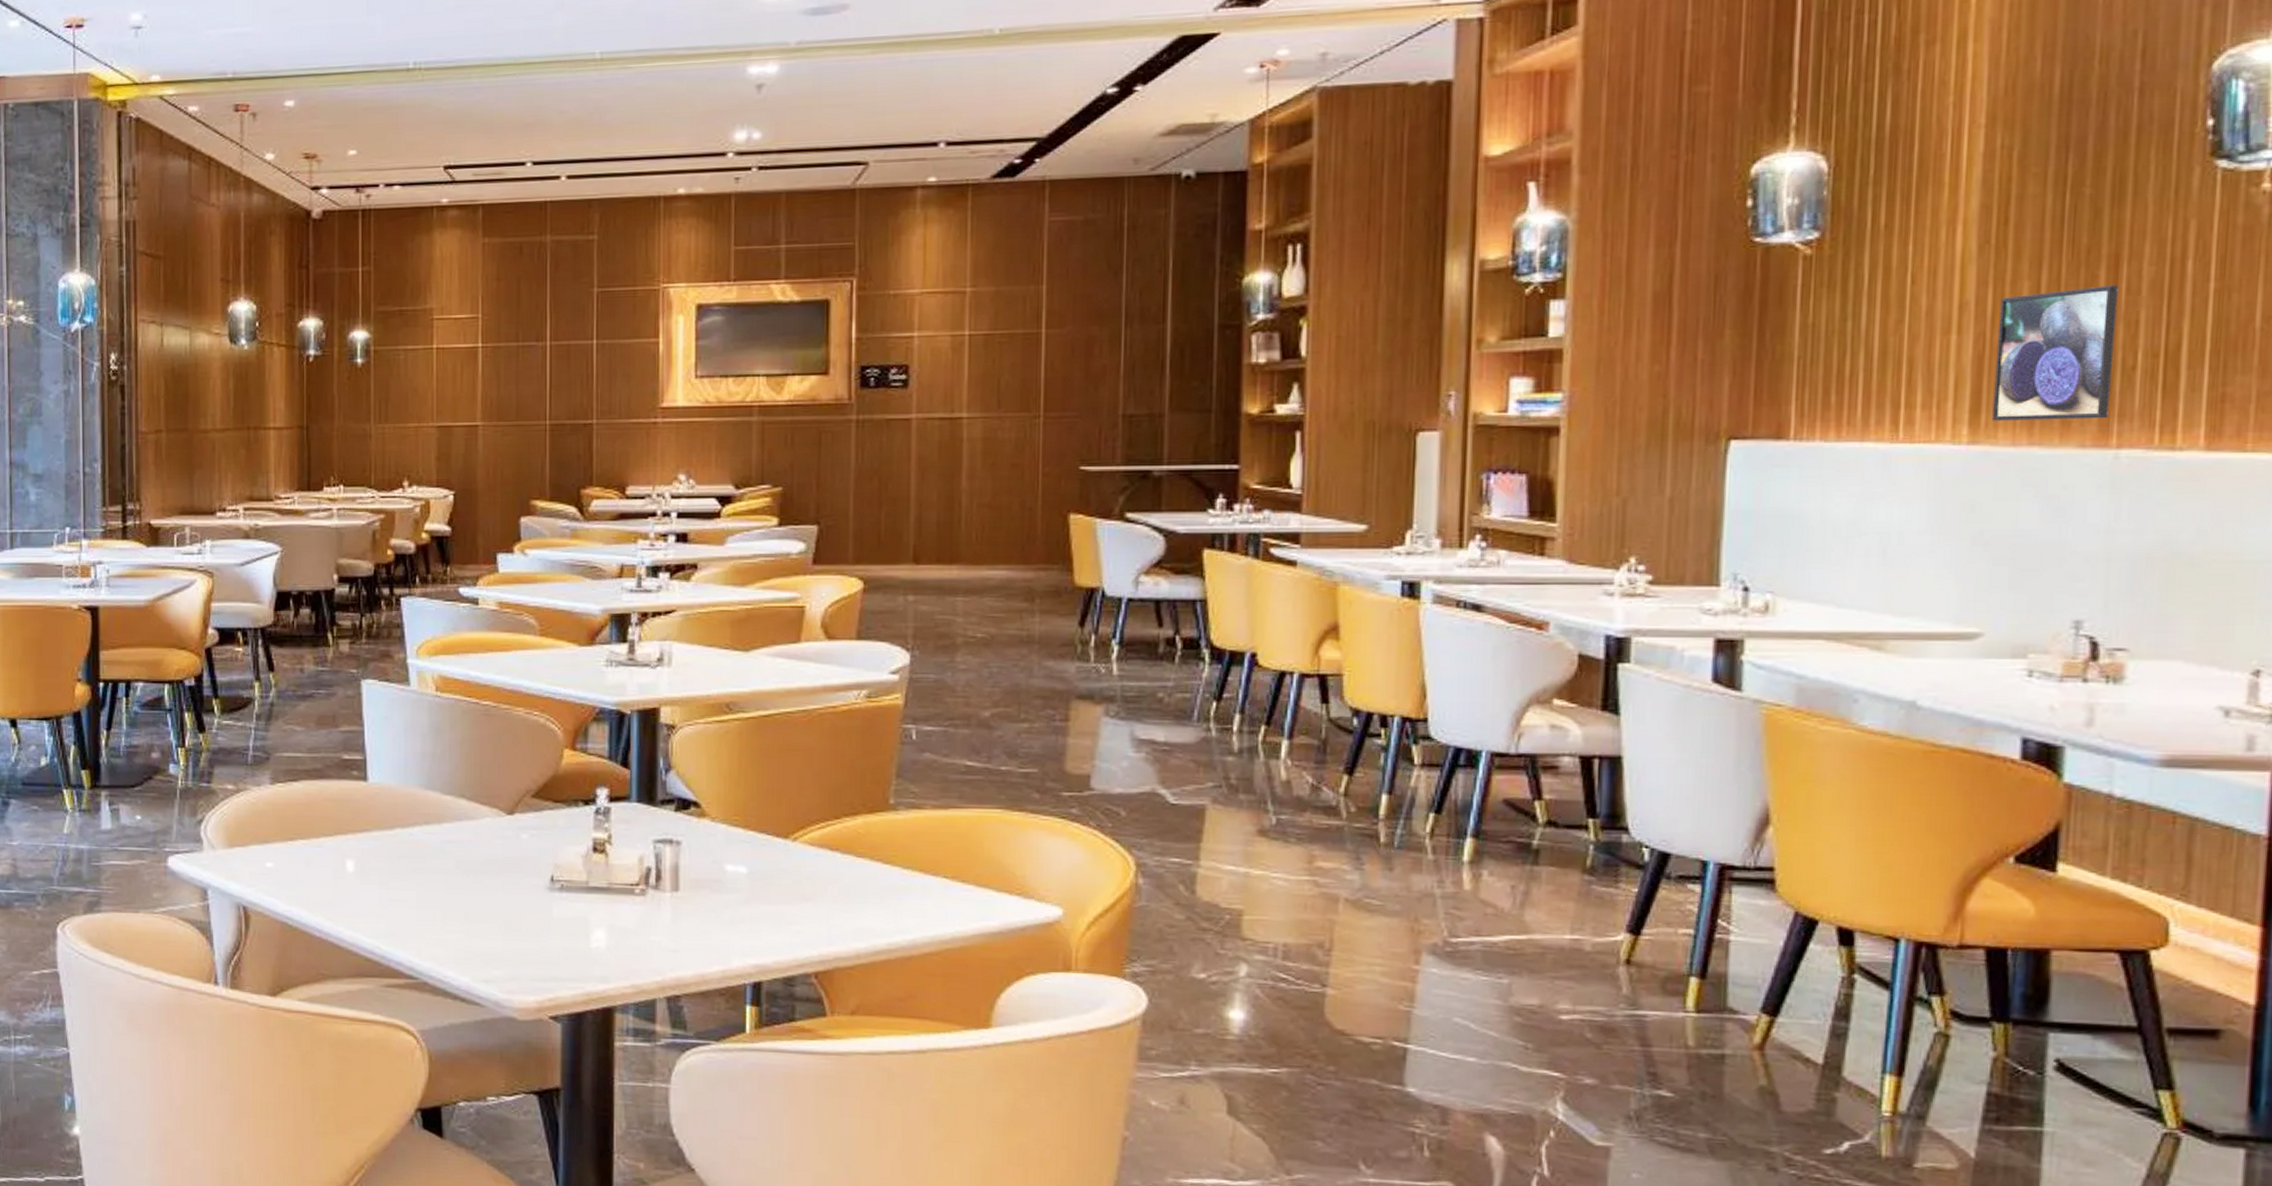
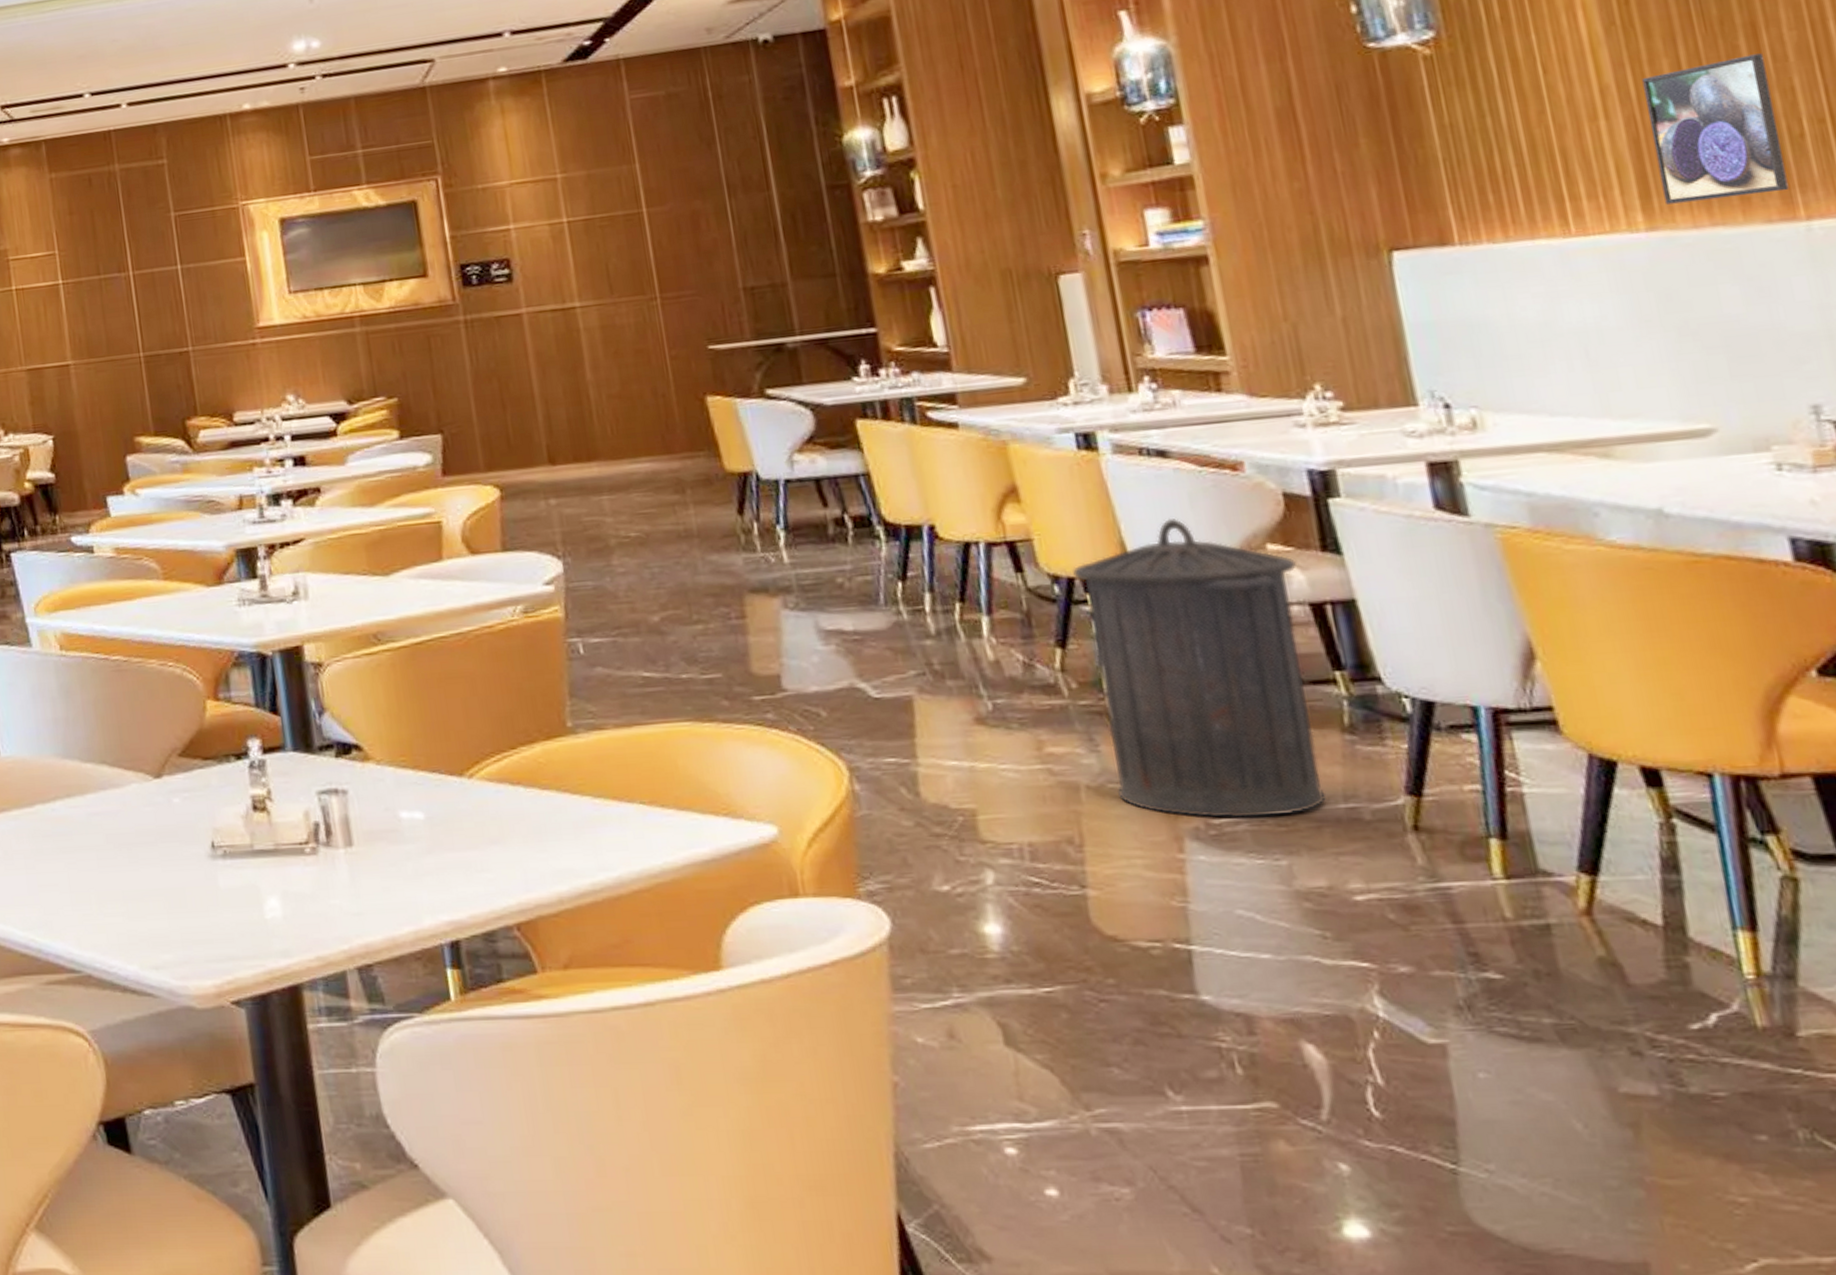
trash can: none [1371,667,1576,941] -> present [1072,518,1327,818]

